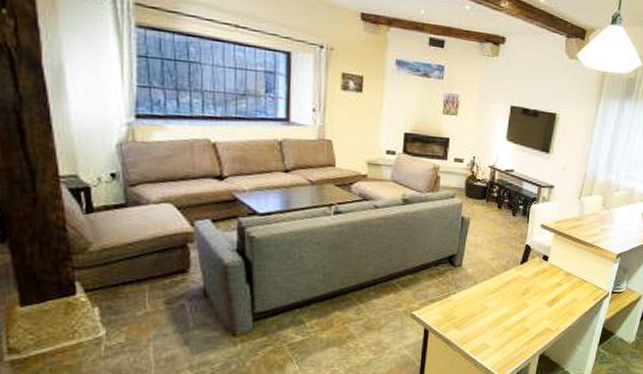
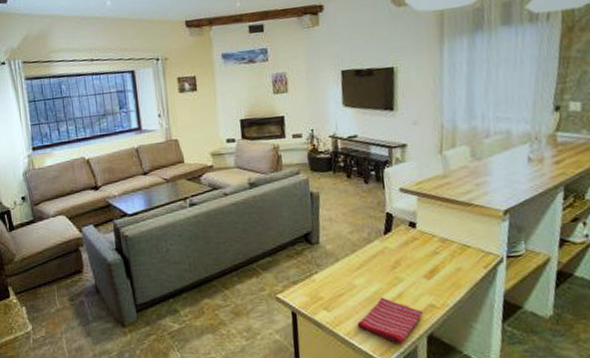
dish towel: none [482,320,540,361] -> present [357,297,424,344]

